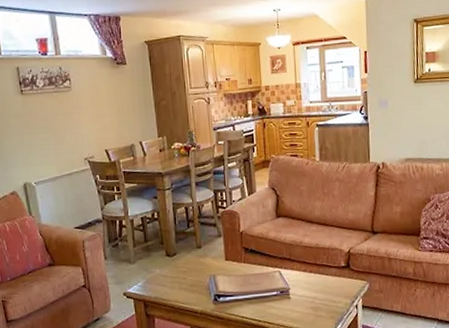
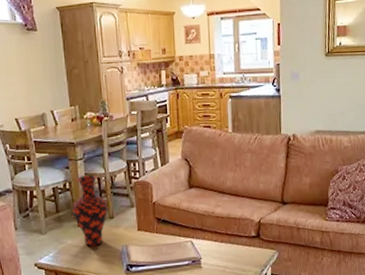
vase: none [159,204,196,276] -> present [71,174,108,246]

